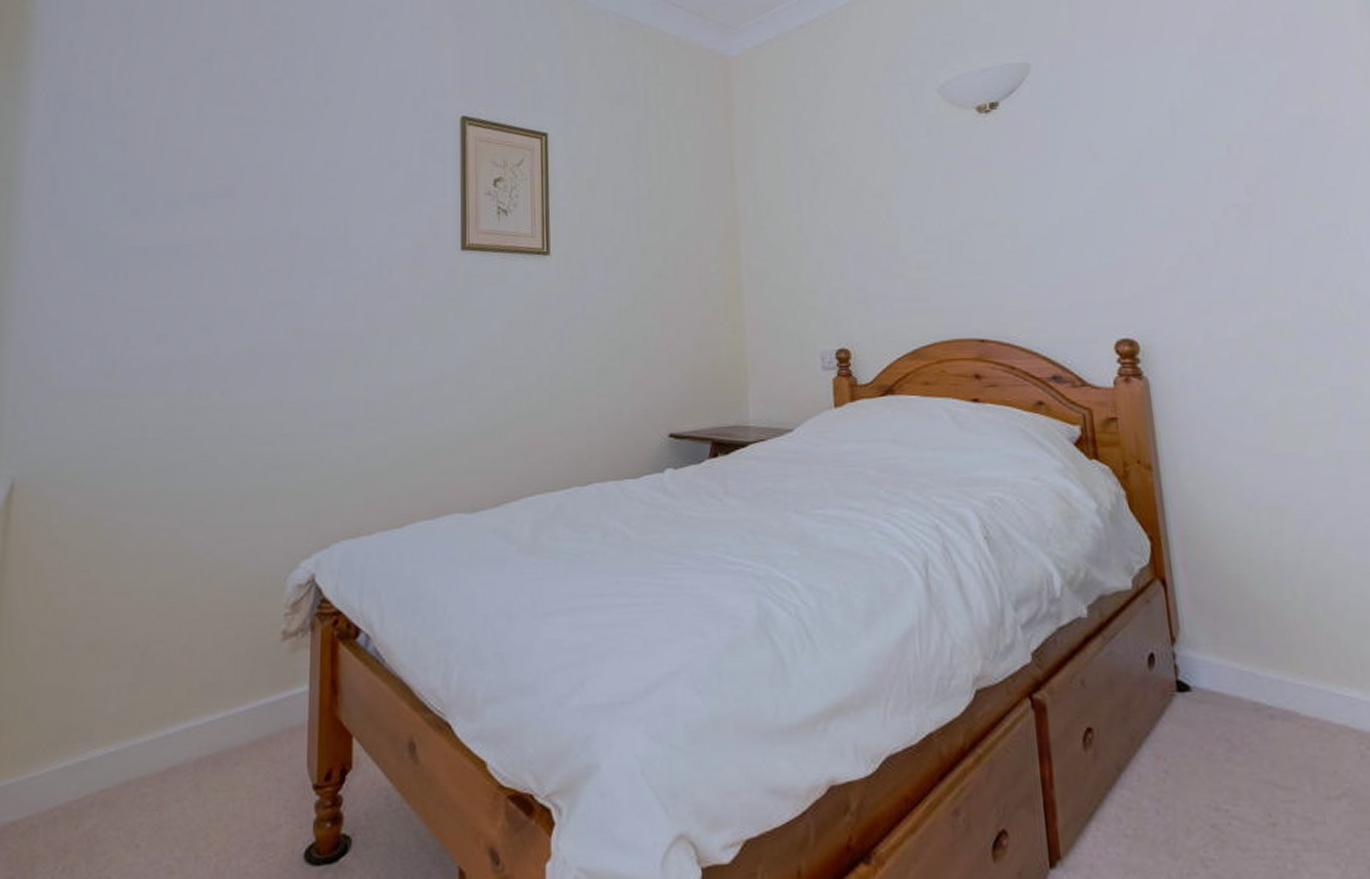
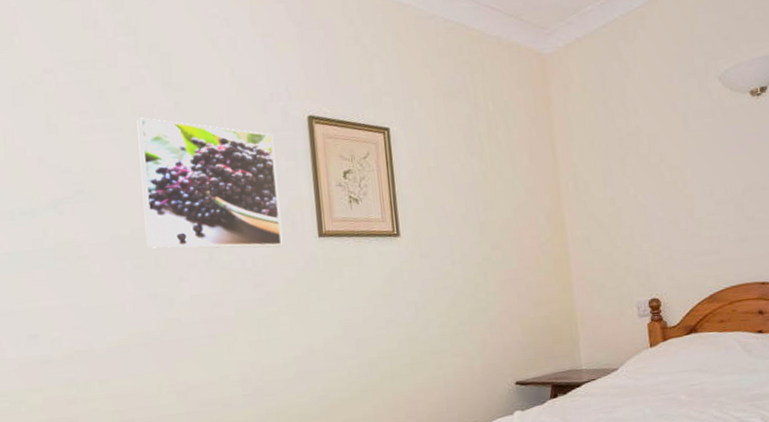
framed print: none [283,111,423,259] -> present [137,117,283,249]

